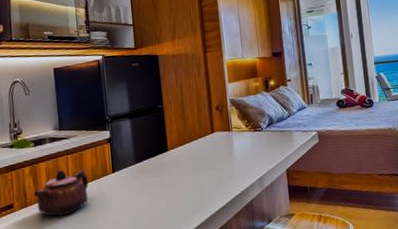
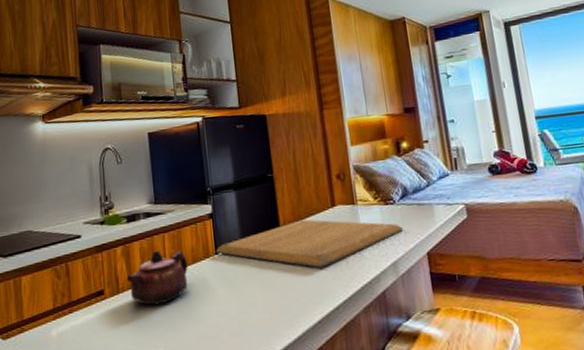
chopping board: none [112,143,269,183] -> present [215,219,404,268]

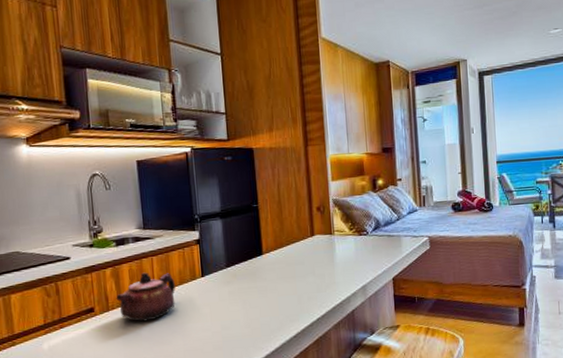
chopping board: present [215,219,404,268] -> none [201,247,374,290]

